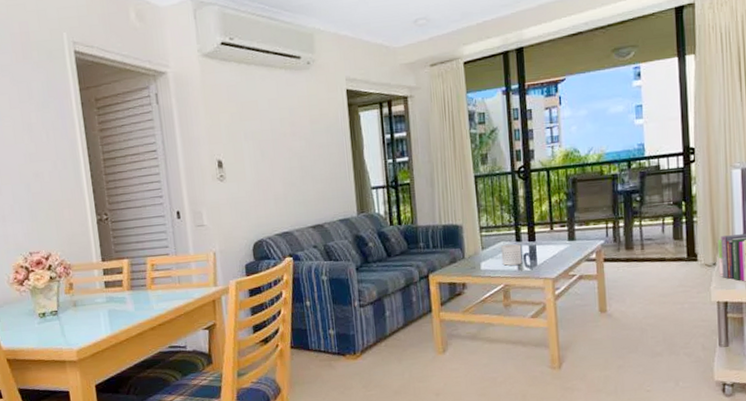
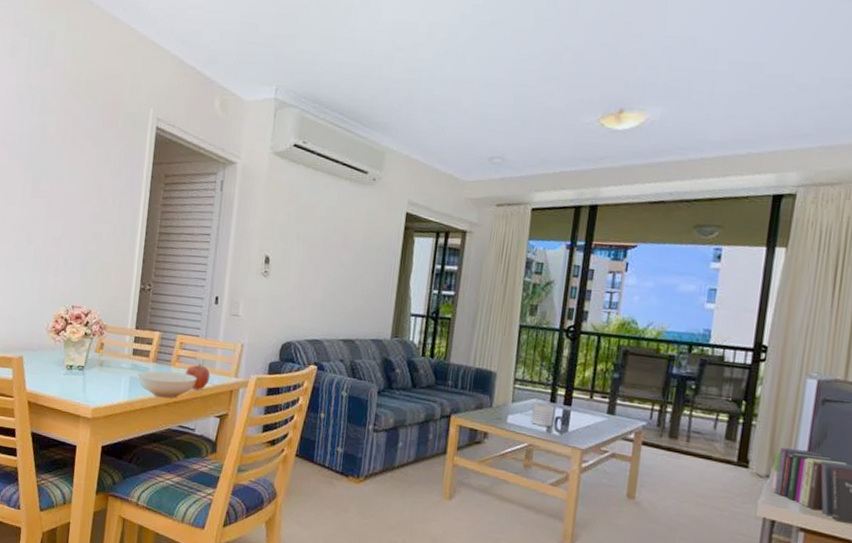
bowl: none [115,294,177,324] -> present [137,371,197,399]
fruit: none [163,281,190,308] -> present [185,363,211,390]

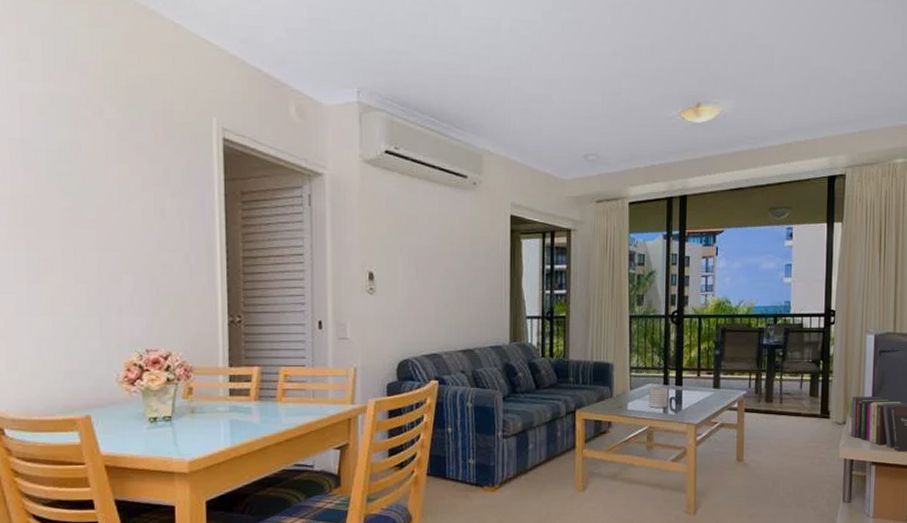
bowl: present [137,371,197,399] -> none [238,408,309,438]
fruit: present [185,363,211,390] -> none [294,395,324,423]

